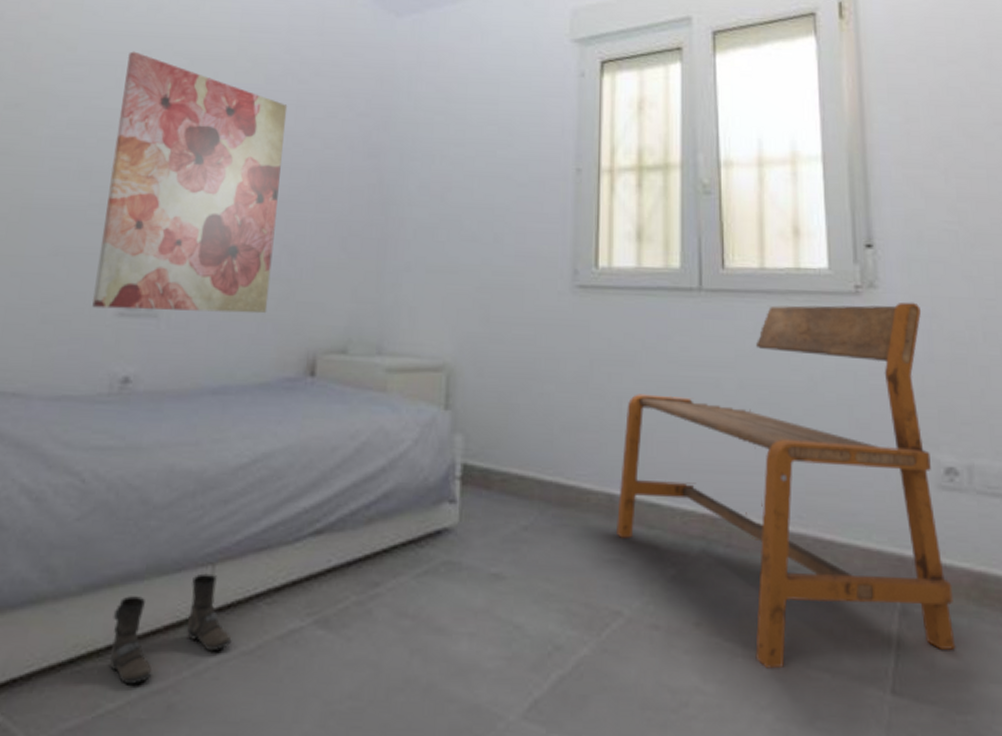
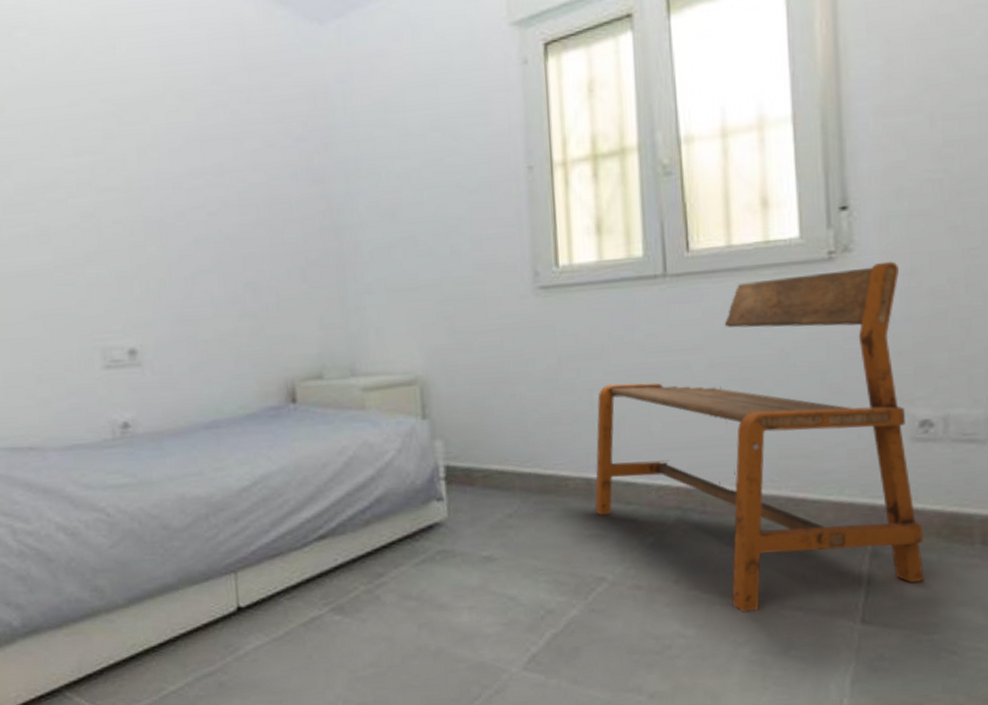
wall art: present [92,51,288,314] -> none [56,104,242,364]
boots: present [109,573,232,684] -> none [158,579,263,671]

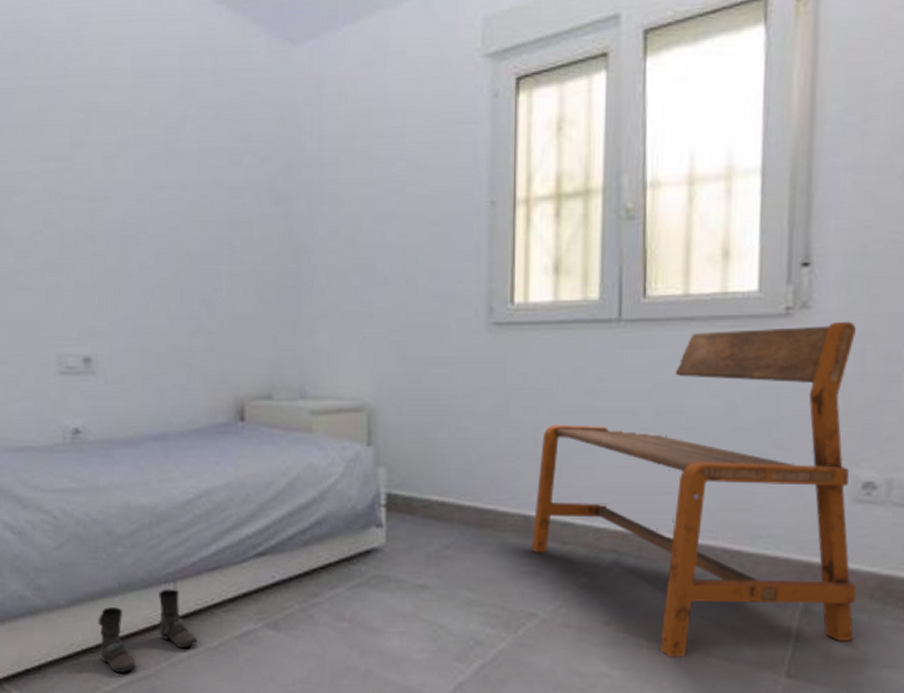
boots: none [158,579,263,671] -> present [98,589,198,673]

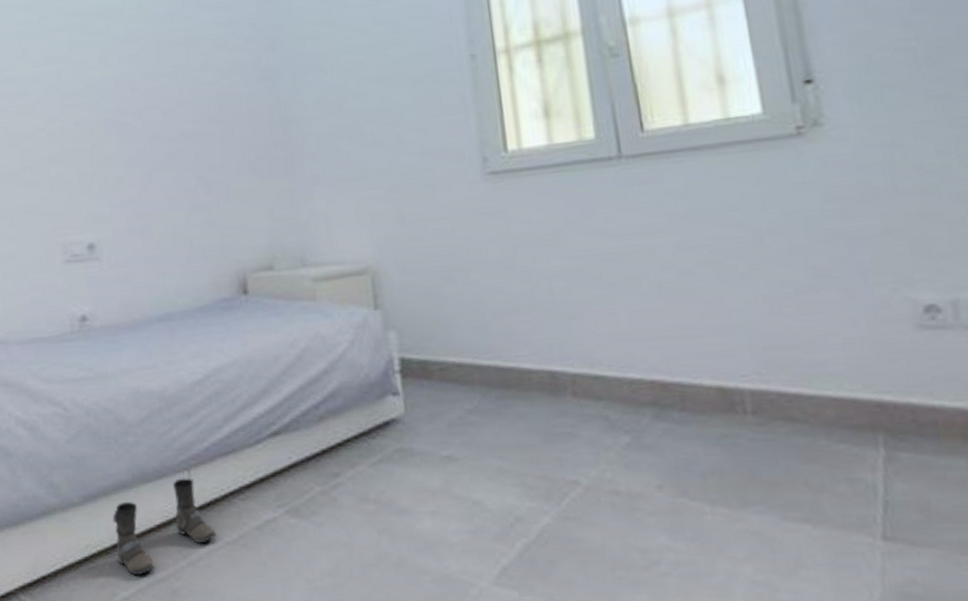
bench: present [532,321,857,658] -> none [557,134,954,524]

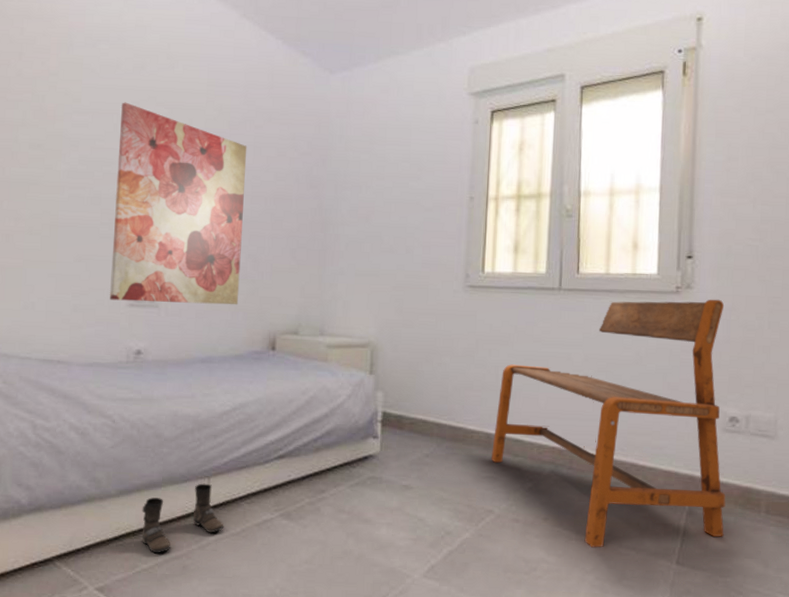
wall art: none [28,19,194,259] -> present [110,102,247,305]
bench: none [557,134,954,524] -> present [491,299,726,548]

